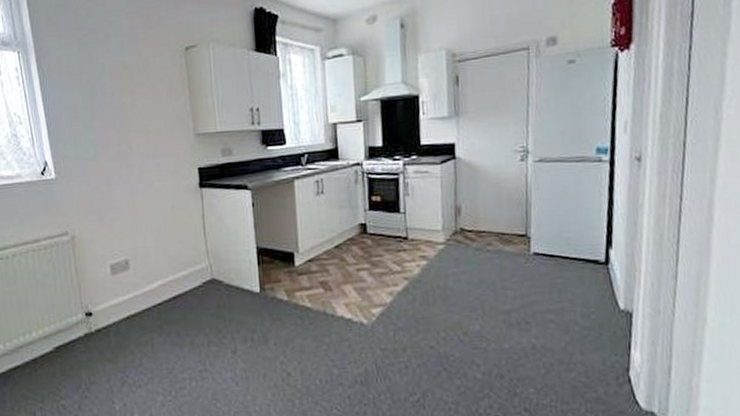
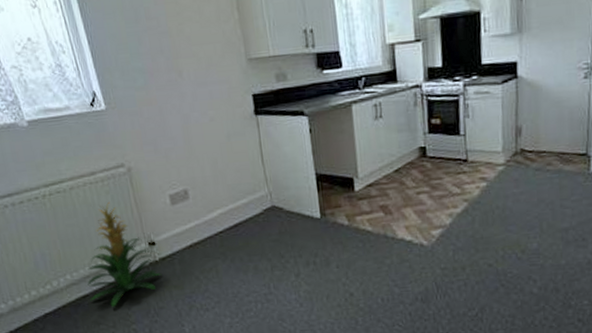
indoor plant: none [20,269,96,380] -> present [87,201,162,307]

